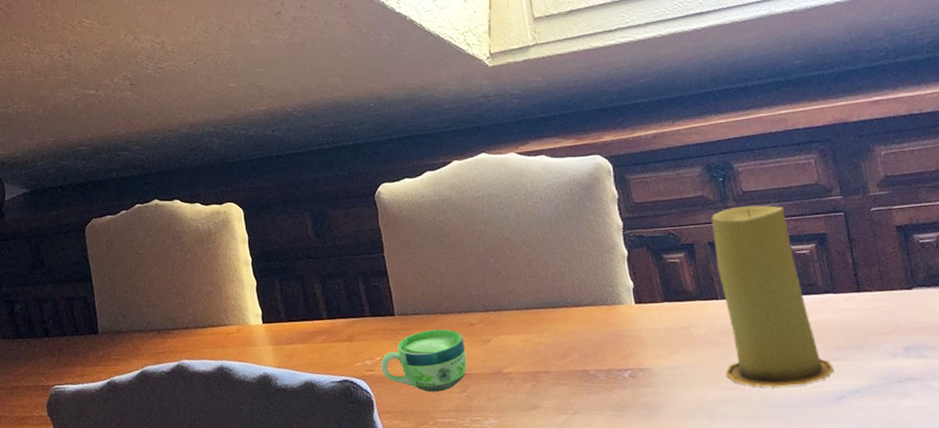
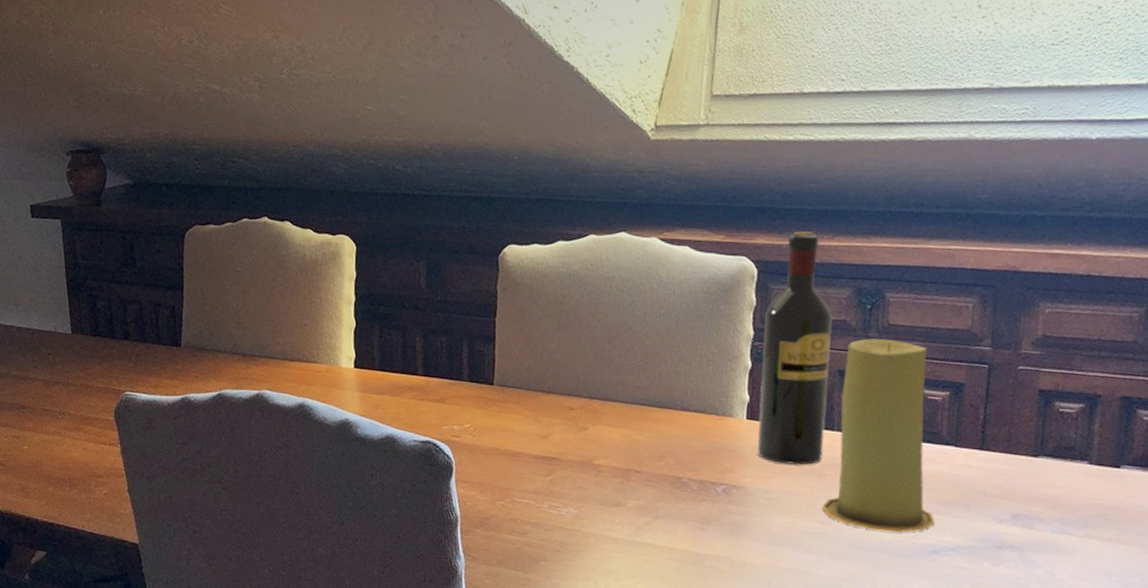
cup: present [380,329,467,392] -> none [468,406,560,471]
wine bottle: none [628,122,714,340] -> present [757,231,833,465]

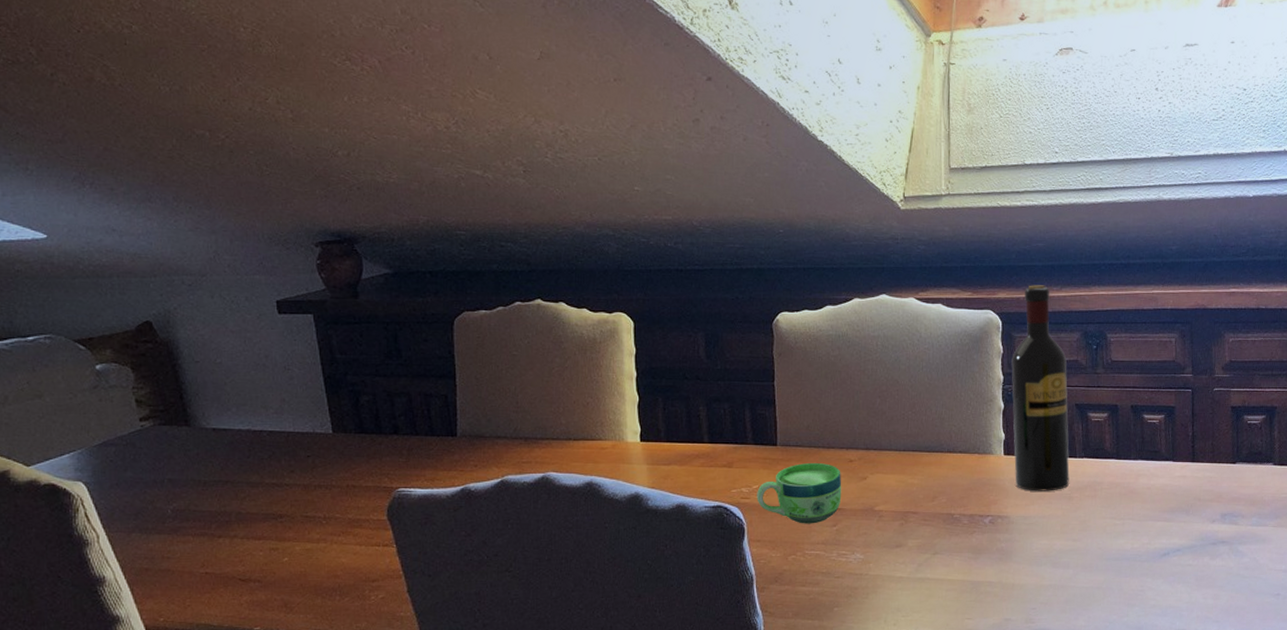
cup: none [468,406,560,471] -> present [757,462,842,524]
candle: present [821,338,935,533] -> none [1073,374,1163,542]

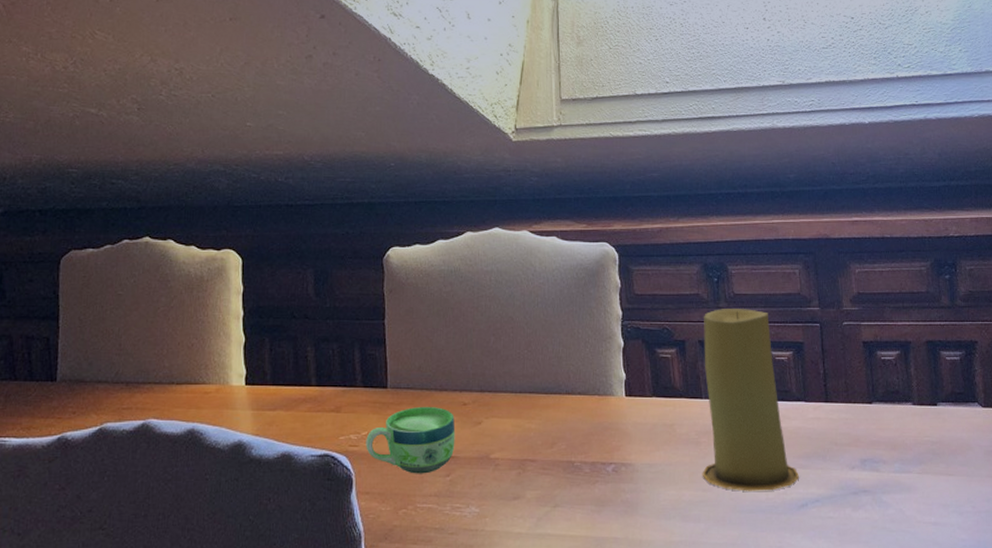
wine bottle: present [1011,285,1070,491] -> none [630,216,696,436]
candle: none [1073,374,1163,542] -> present [702,309,799,491]

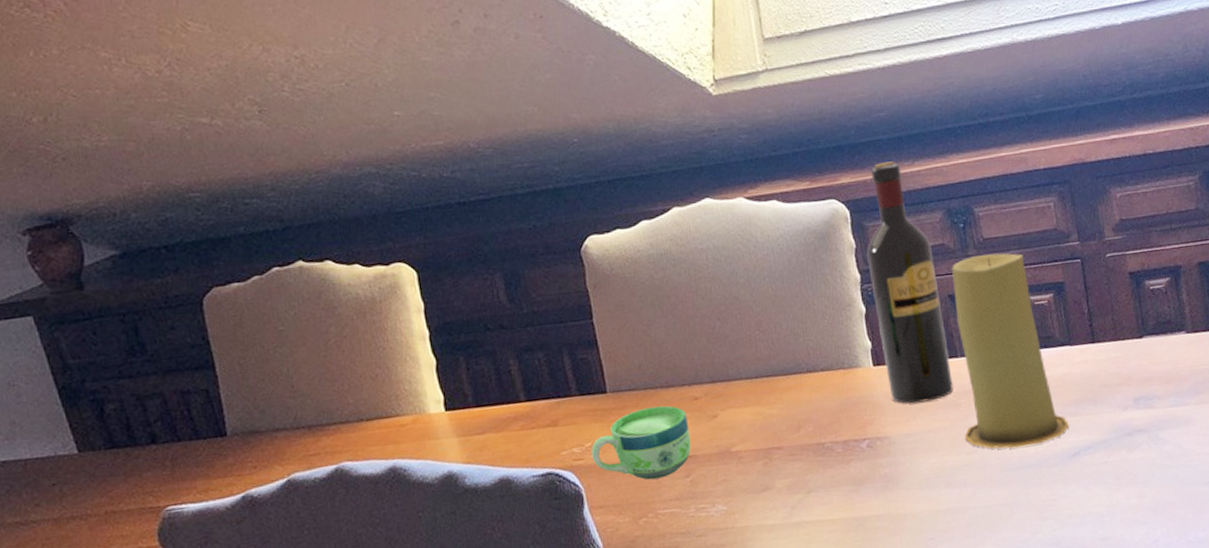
wine bottle: none [630,216,696,436] -> present [867,161,953,404]

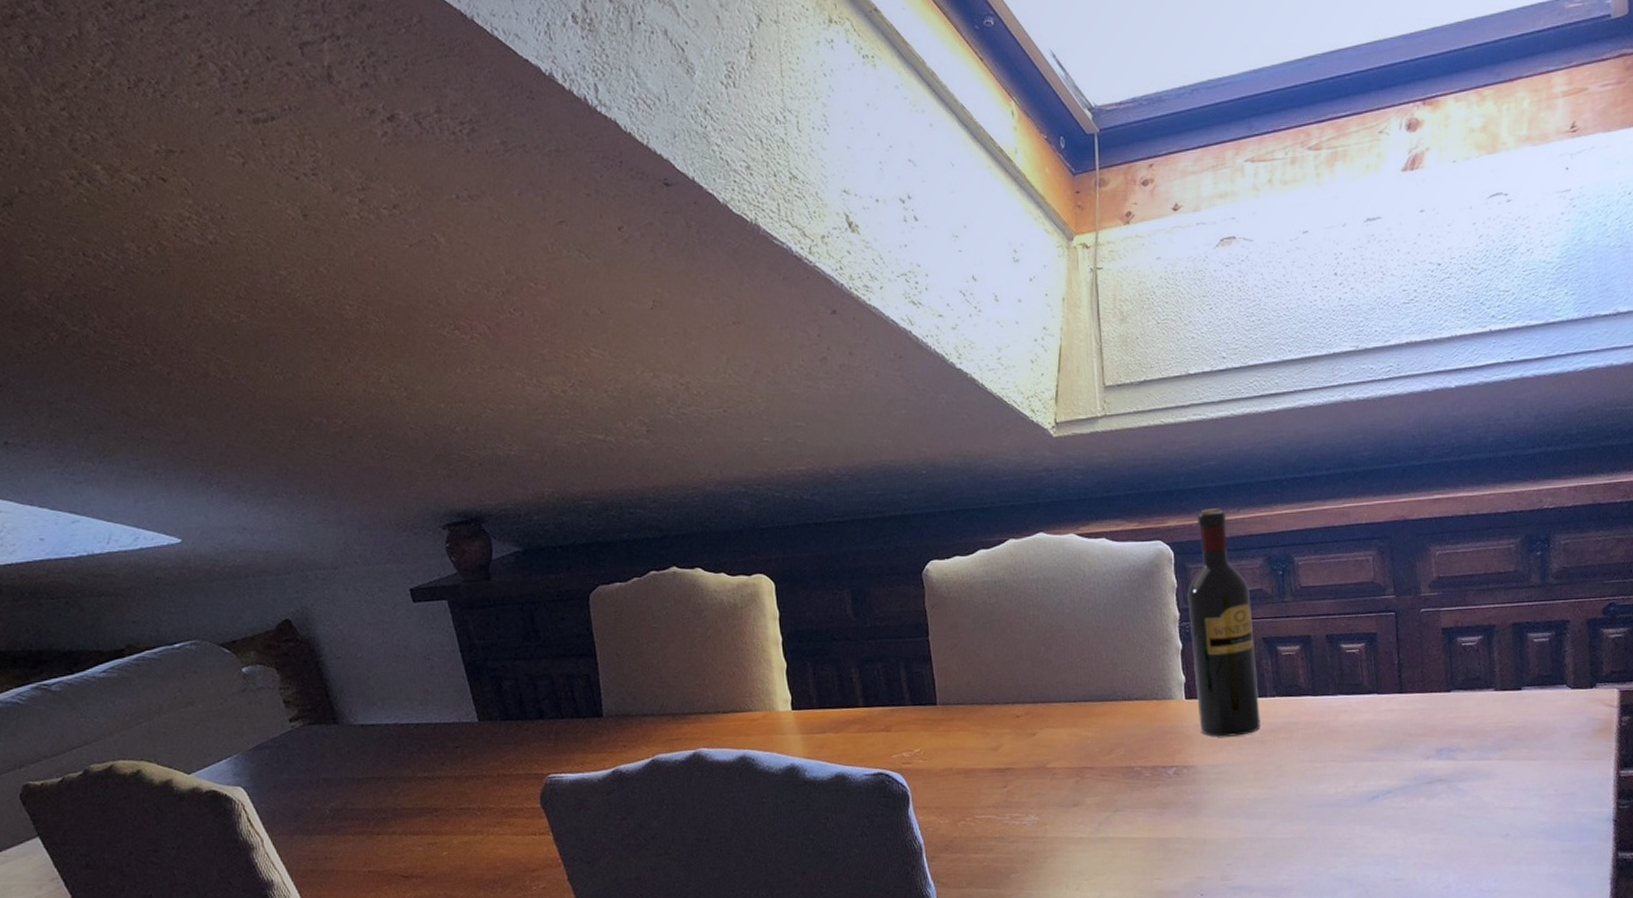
cup: present [591,405,691,480] -> none [919,720,1010,787]
candle: present [952,253,1069,449] -> none [1267,601,1370,787]

